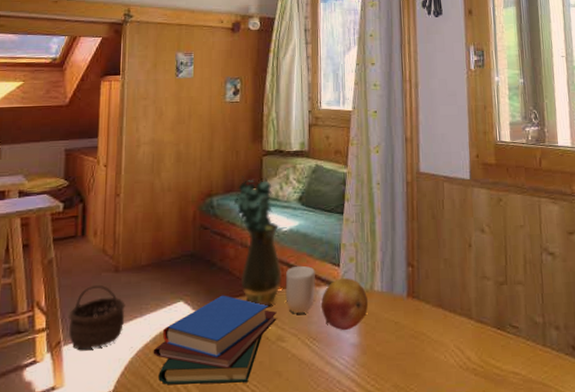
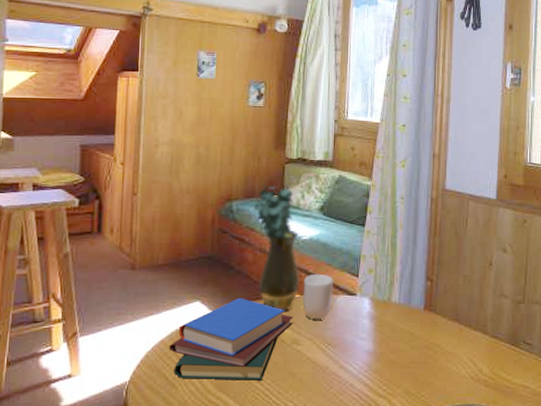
wicker basket: present [68,284,125,349] -> none [84,280,142,340]
fruit: present [320,278,369,331] -> none [337,288,385,338]

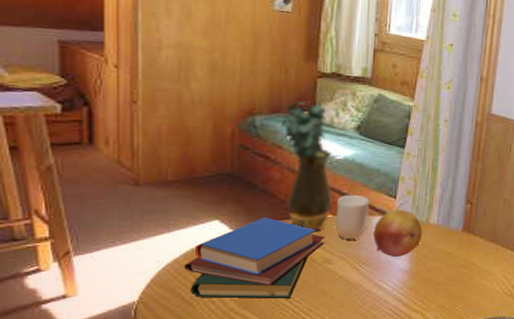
fruit: none [337,288,385,338] -> present [372,210,423,258]

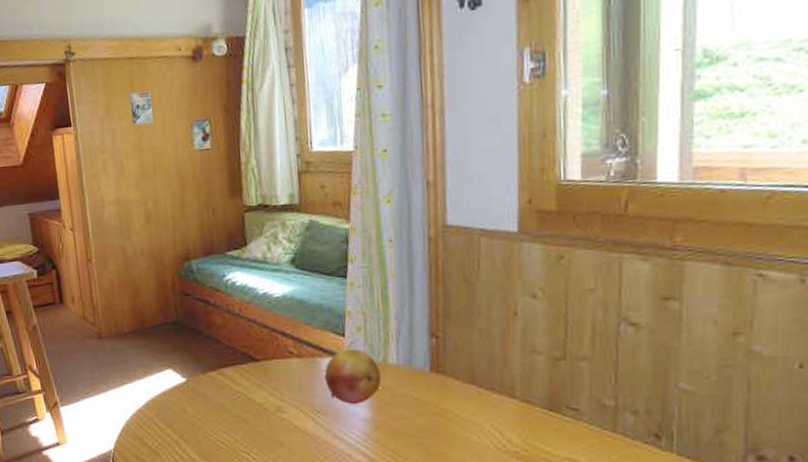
book: present [184,217,325,299] -> none [147,364,275,450]
vase: present [280,96,332,230] -> none [215,236,277,376]
cup: present [335,194,369,240] -> none [281,335,317,386]

